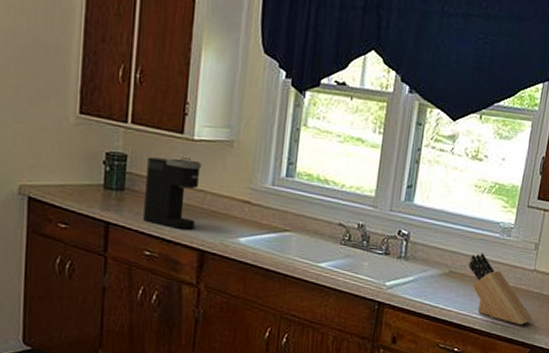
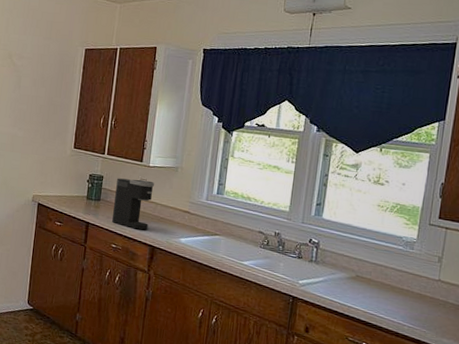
knife block: present [468,253,533,325] -> none [374,262,440,328]

